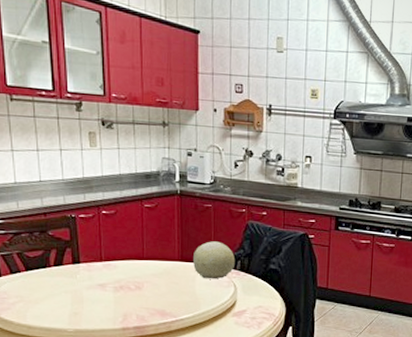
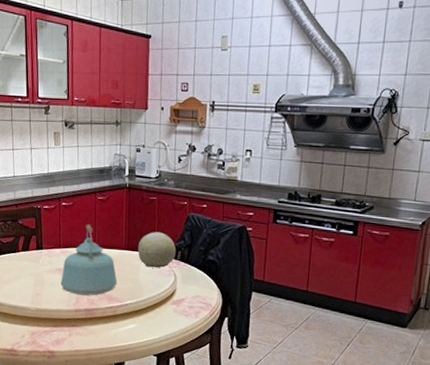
kettle: none [104,235,171,312] -> present [60,225,117,296]

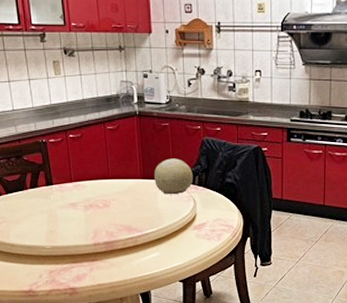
kettle: present [60,225,117,296] -> none [75,156,136,228]

